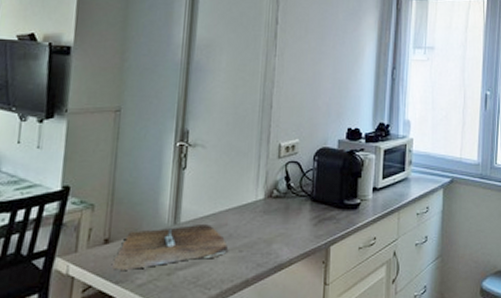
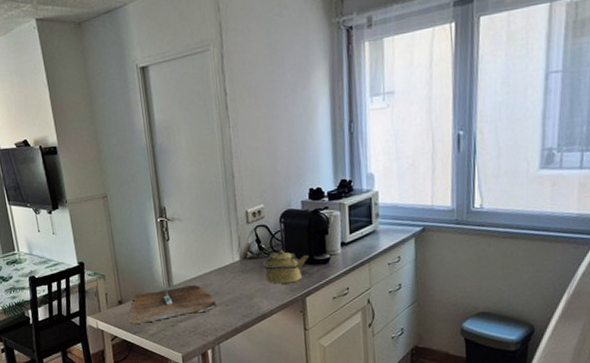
kettle: none [289,191,338,229] -> present [263,250,308,284]

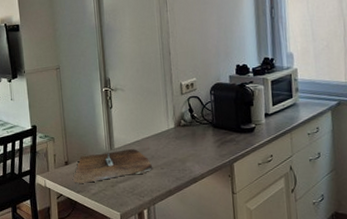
kettle: present [263,250,308,284] -> none [195,119,236,150]

